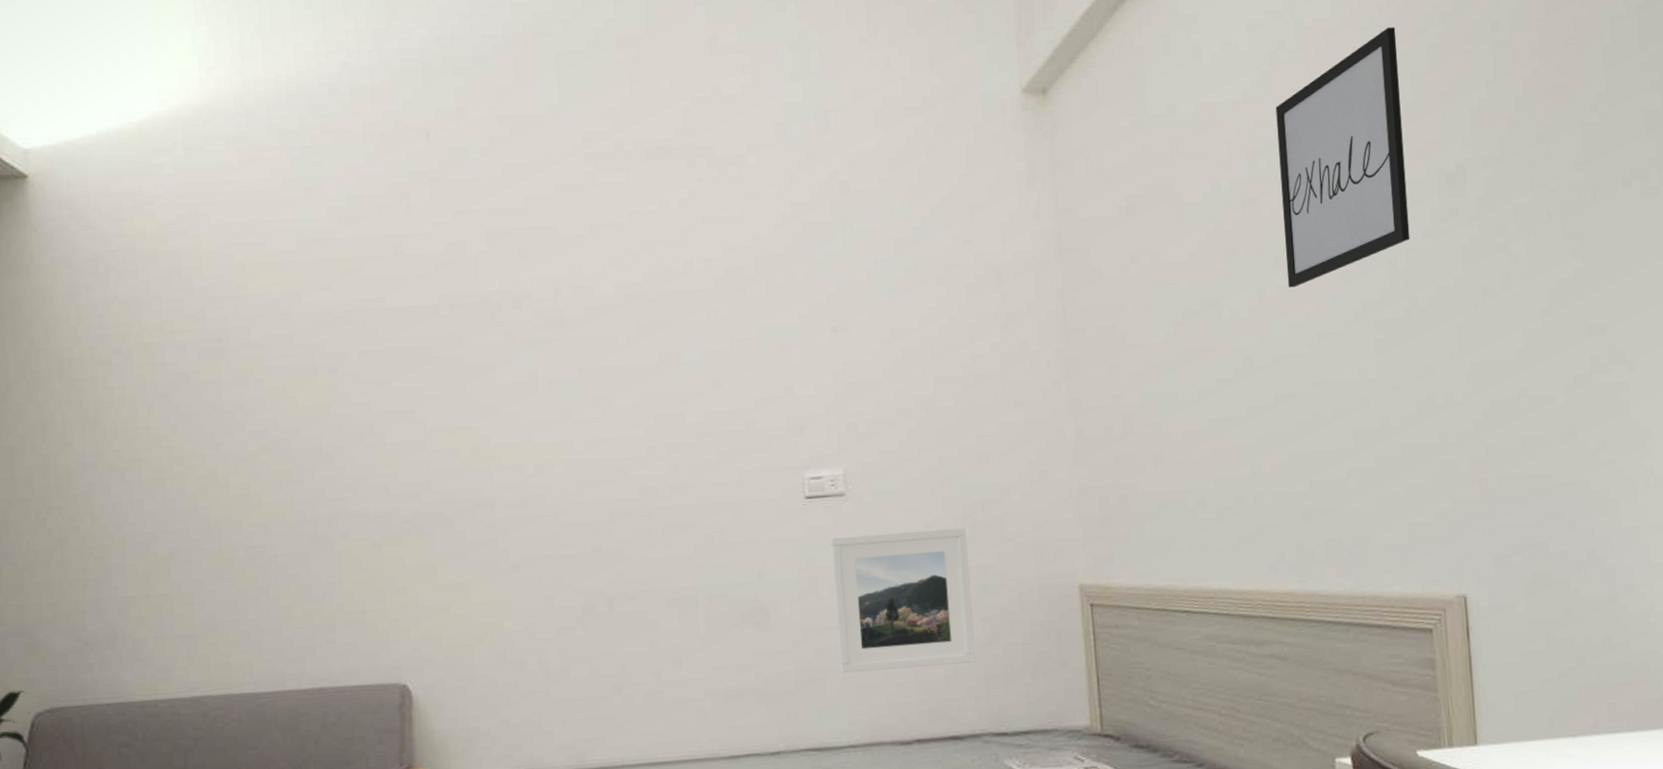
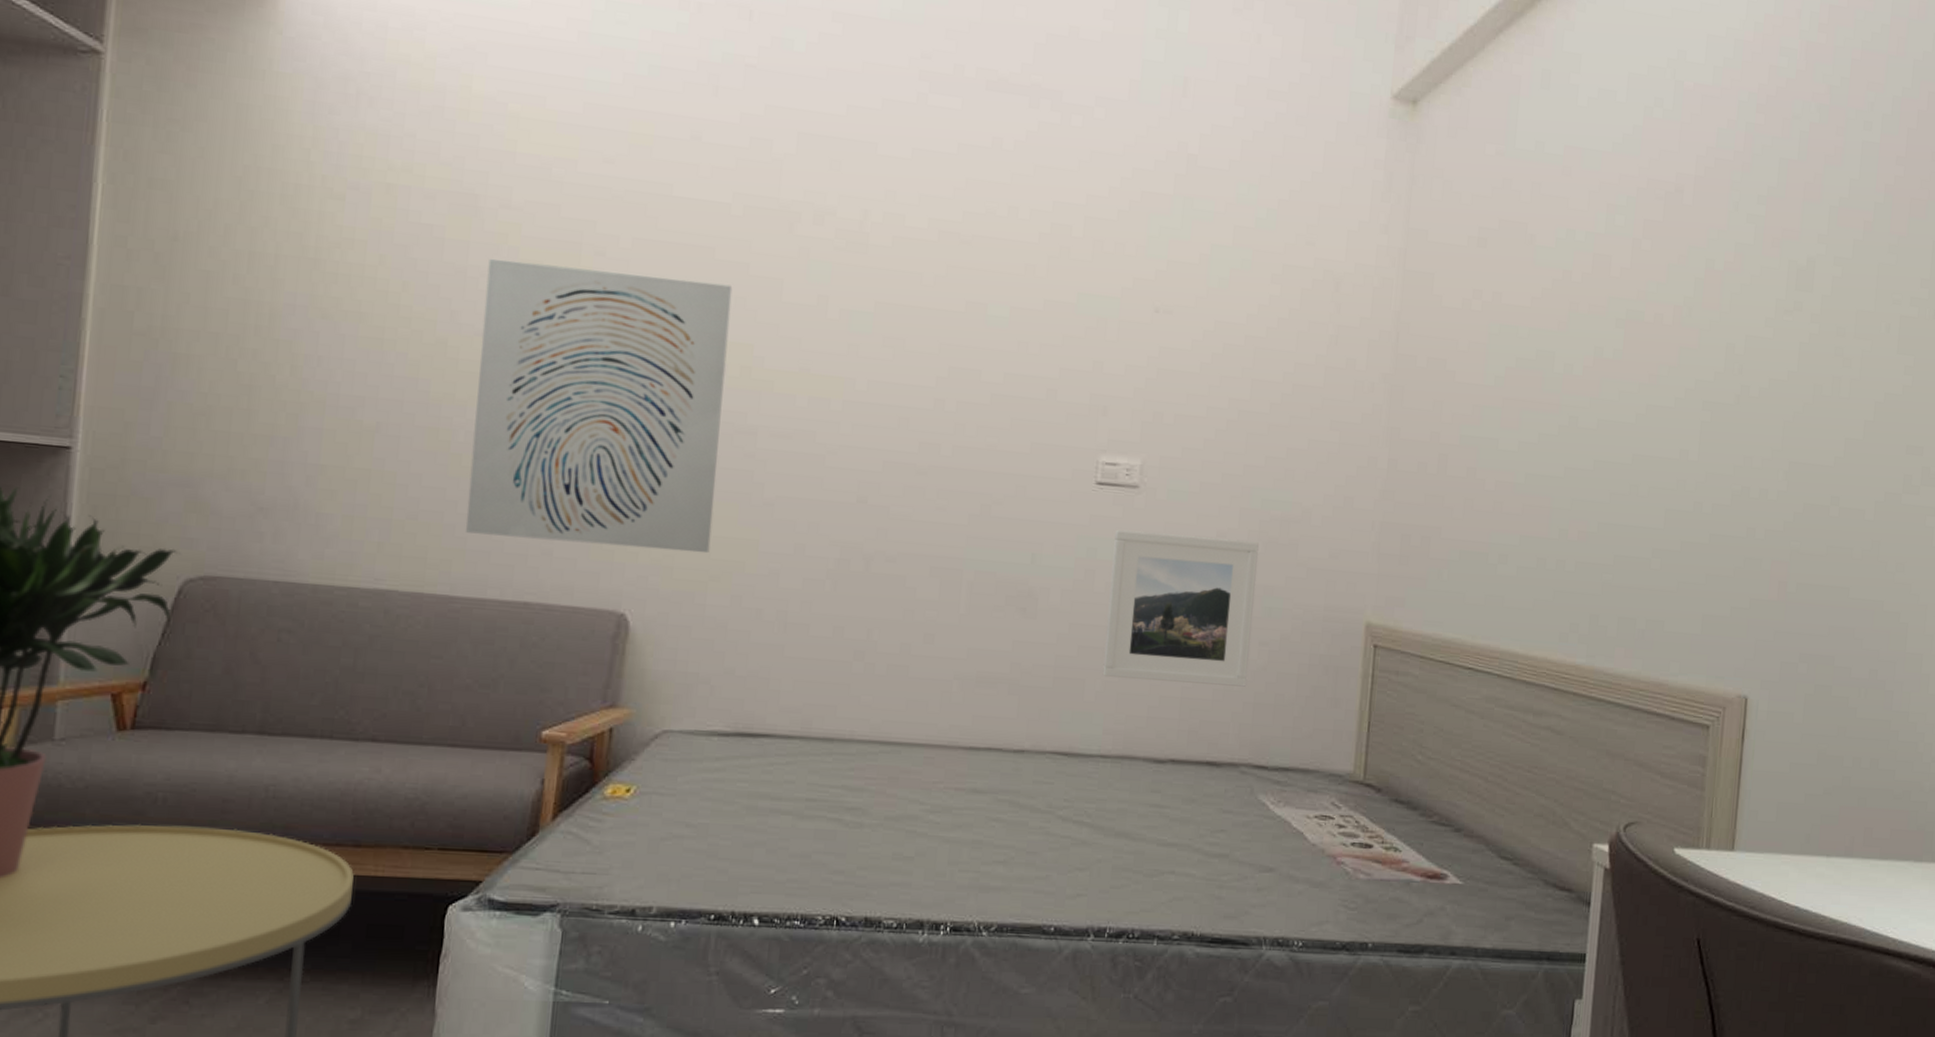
wall art: none [240,378,470,635] -> present [465,258,733,554]
wall art: present [1275,26,1410,288] -> none [1625,105,1772,353]

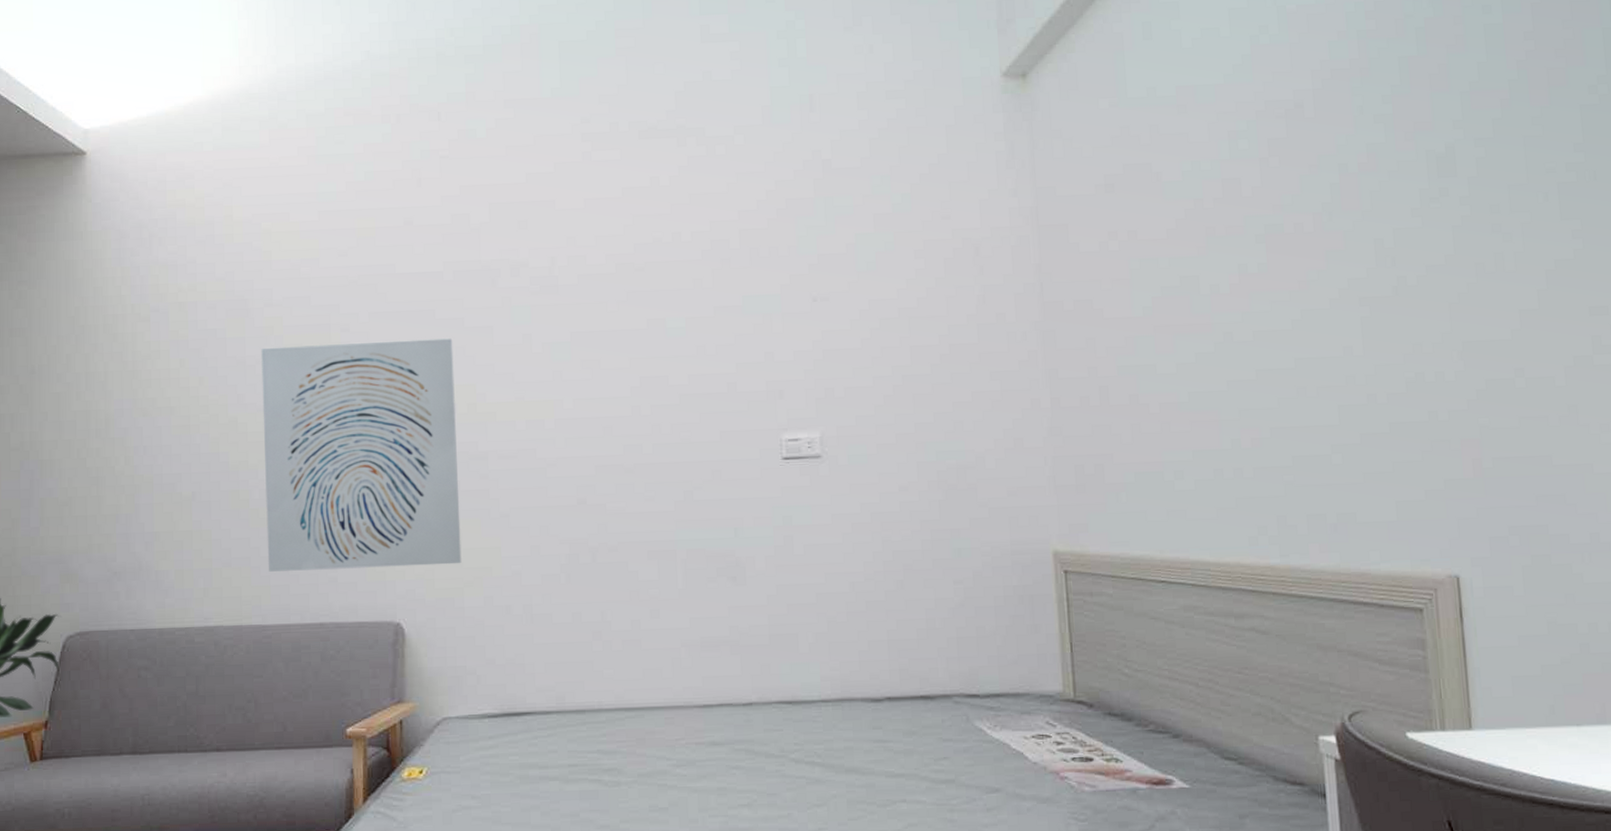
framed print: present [1102,529,1260,687] -> none [806,491,948,630]

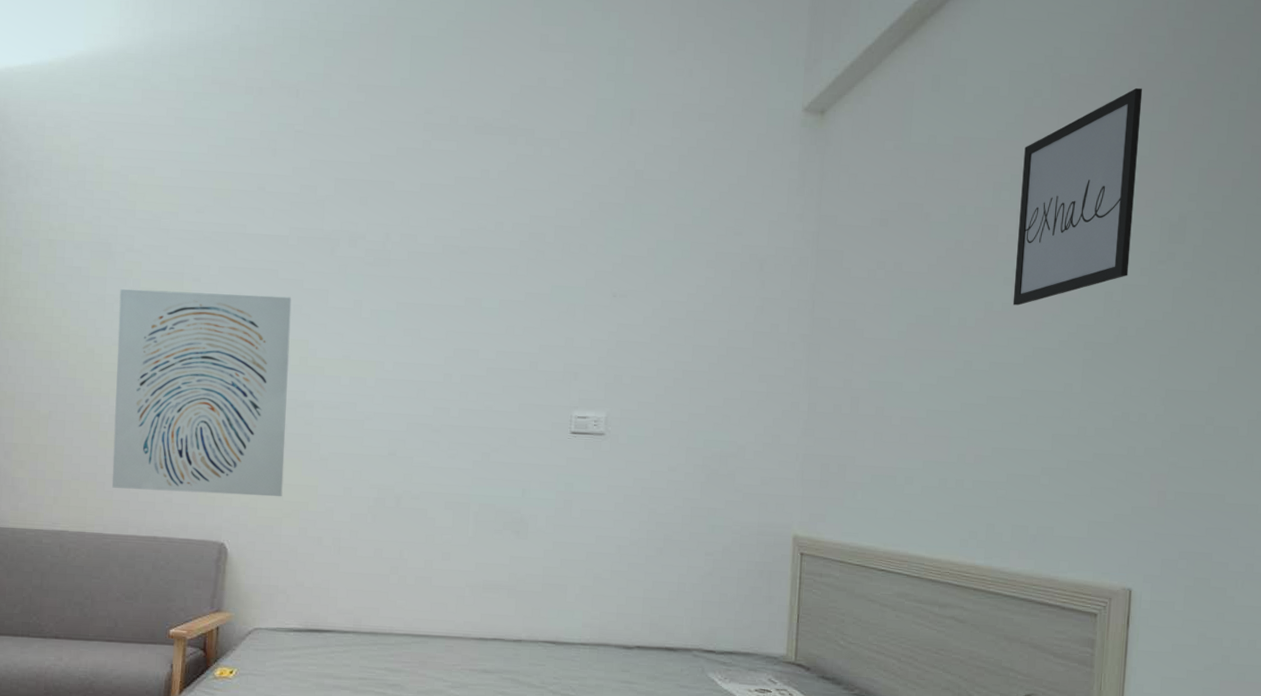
wall art: none [1257,11,1398,265] -> present [1012,87,1143,306]

